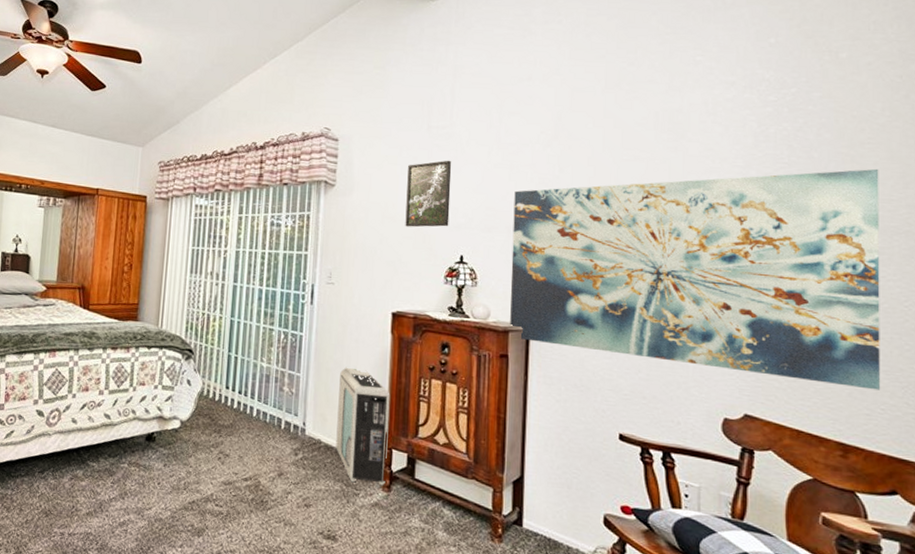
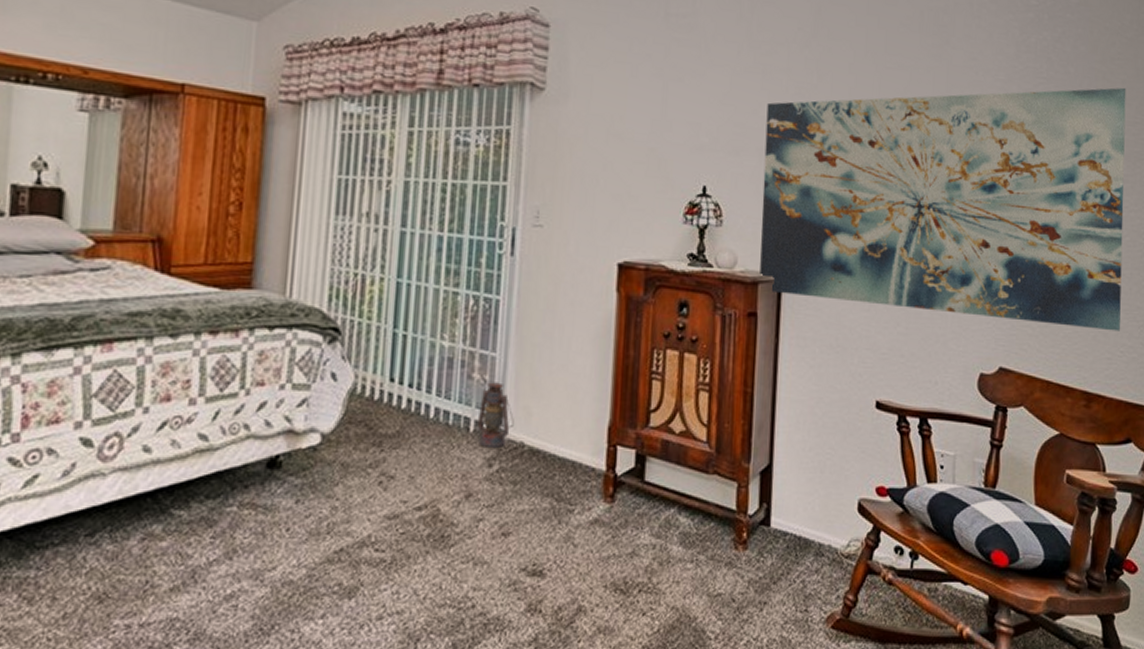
lantern: none [286,394,314,443] -> present [477,382,514,449]
air purifier: present [336,367,390,486] -> none [544,340,615,496]
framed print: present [405,160,452,227] -> none [635,59,694,149]

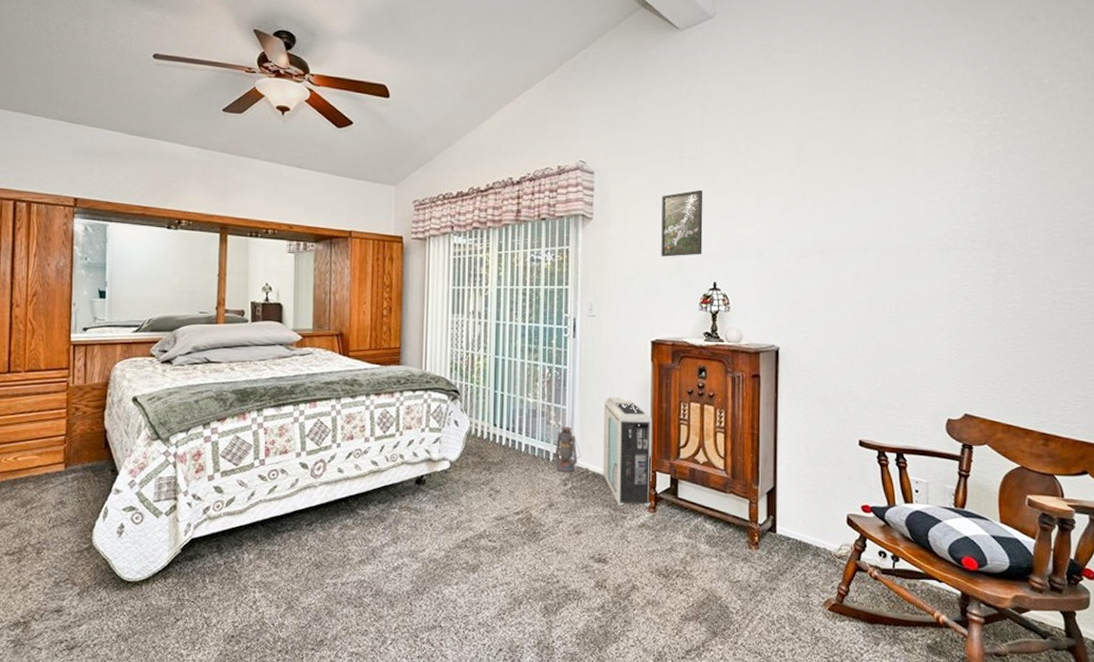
air purifier: none [544,340,615,496] -> present [603,397,653,507]
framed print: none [635,59,694,149] -> present [661,189,703,257]
wall art: present [760,87,1126,331] -> none [760,185,1075,384]

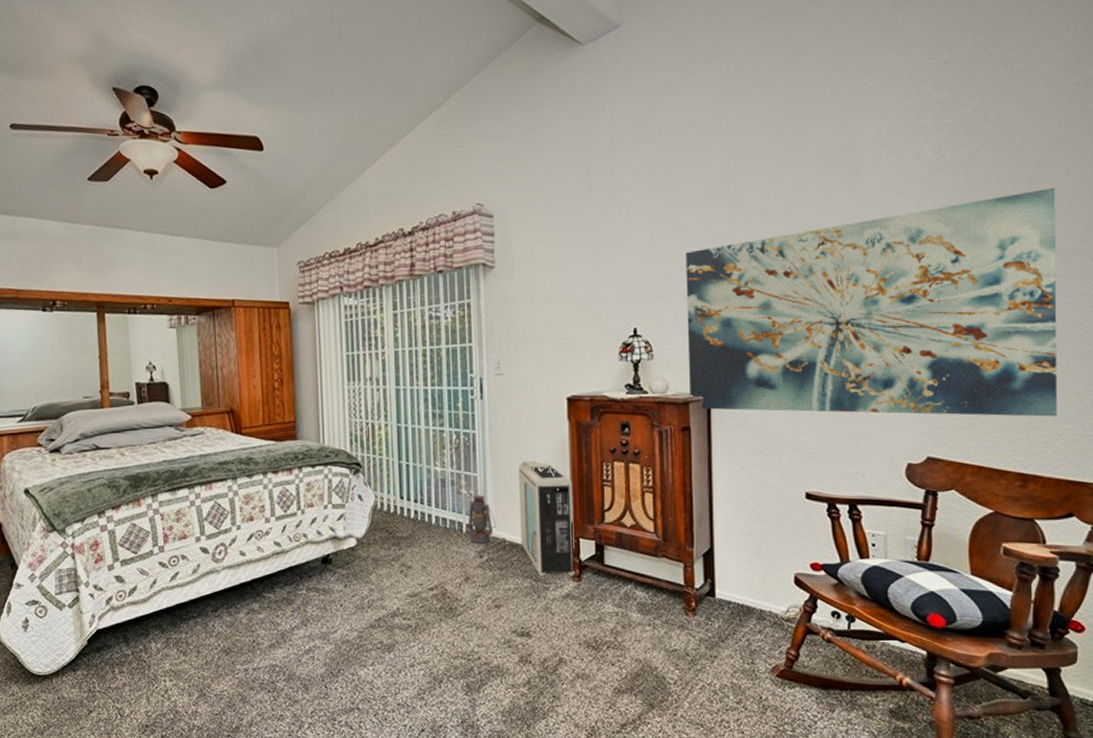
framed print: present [661,189,703,257] -> none [571,225,619,304]
wall art: none [760,185,1075,384] -> present [686,187,1057,417]

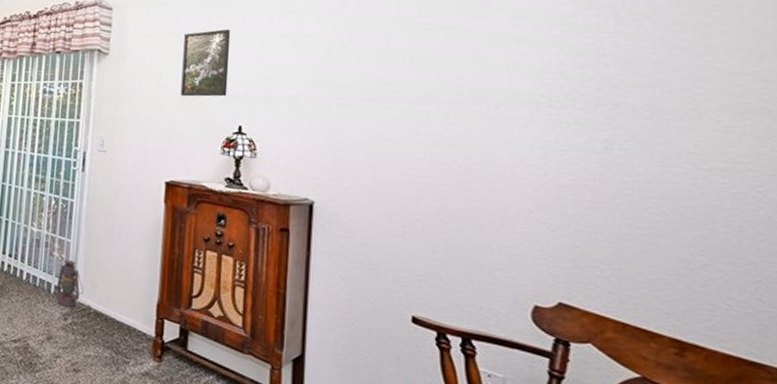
air purifier: present [519,460,575,577] -> none [106,235,163,356]
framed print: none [571,225,619,304] -> present [180,29,231,97]
wall art: present [686,187,1057,417] -> none [292,38,728,284]

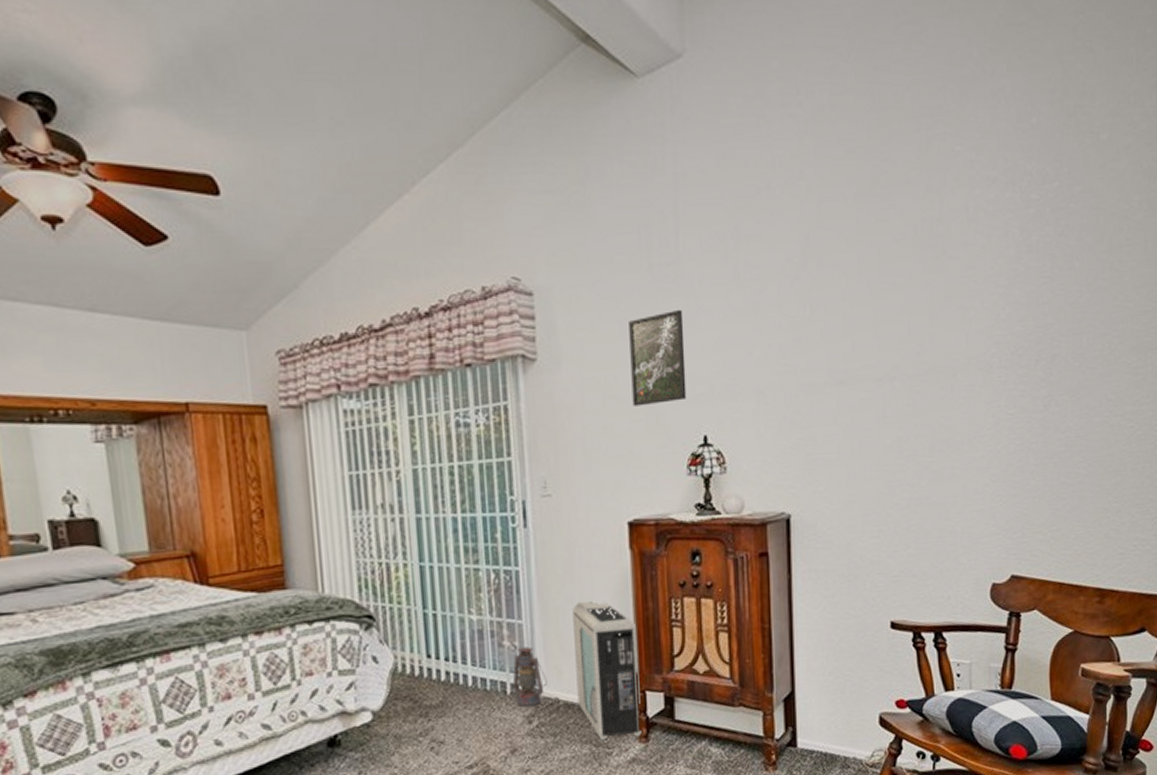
air purifier: none [106,235,163,356] -> present [572,601,642,741]

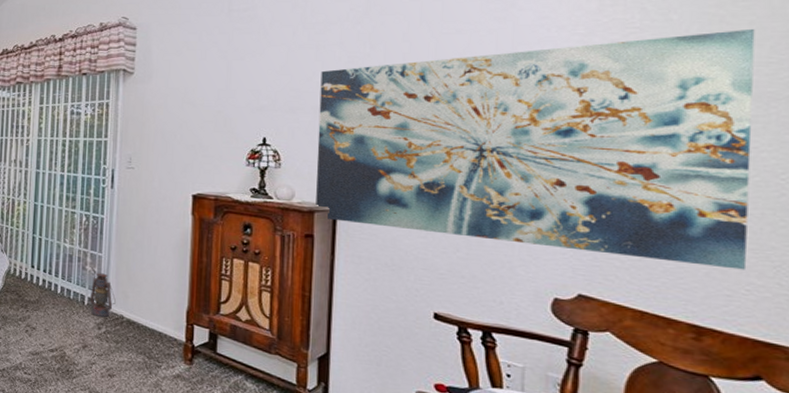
air purifier: present [572,601,642,741] -> none [138,247,192,359]
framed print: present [629,309,687,407] -> none [205,43,254,111]
wall art: none [761,275,1136,532] -> present [316,28,755,270]

